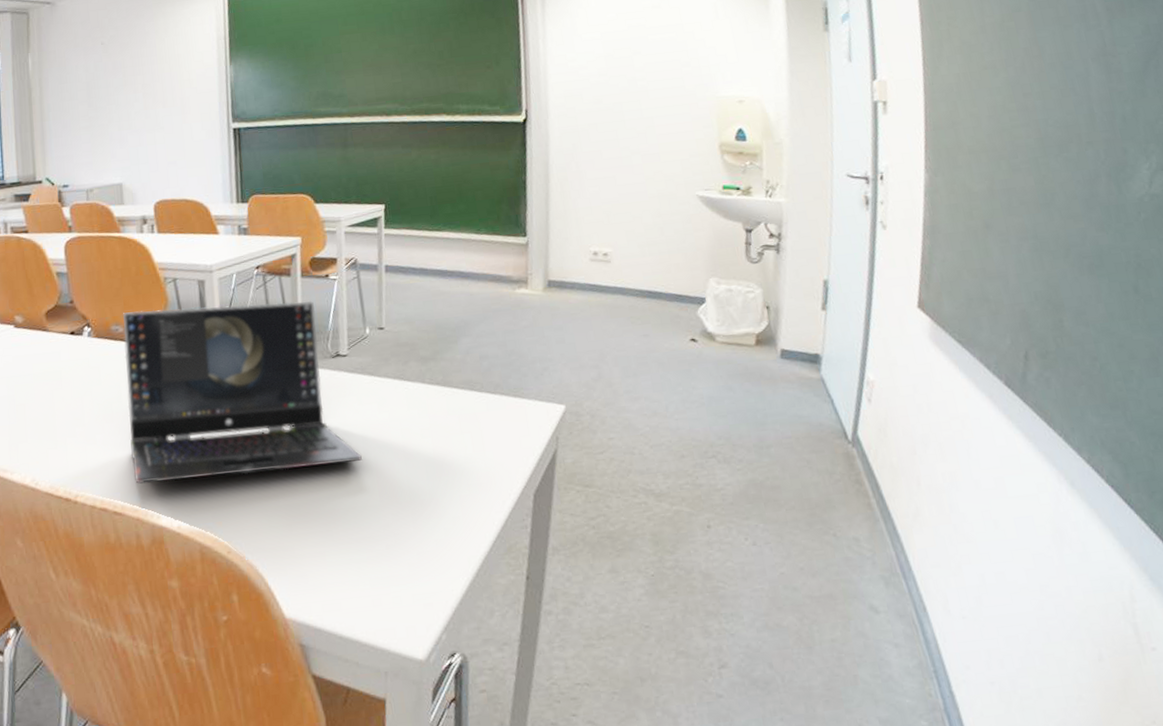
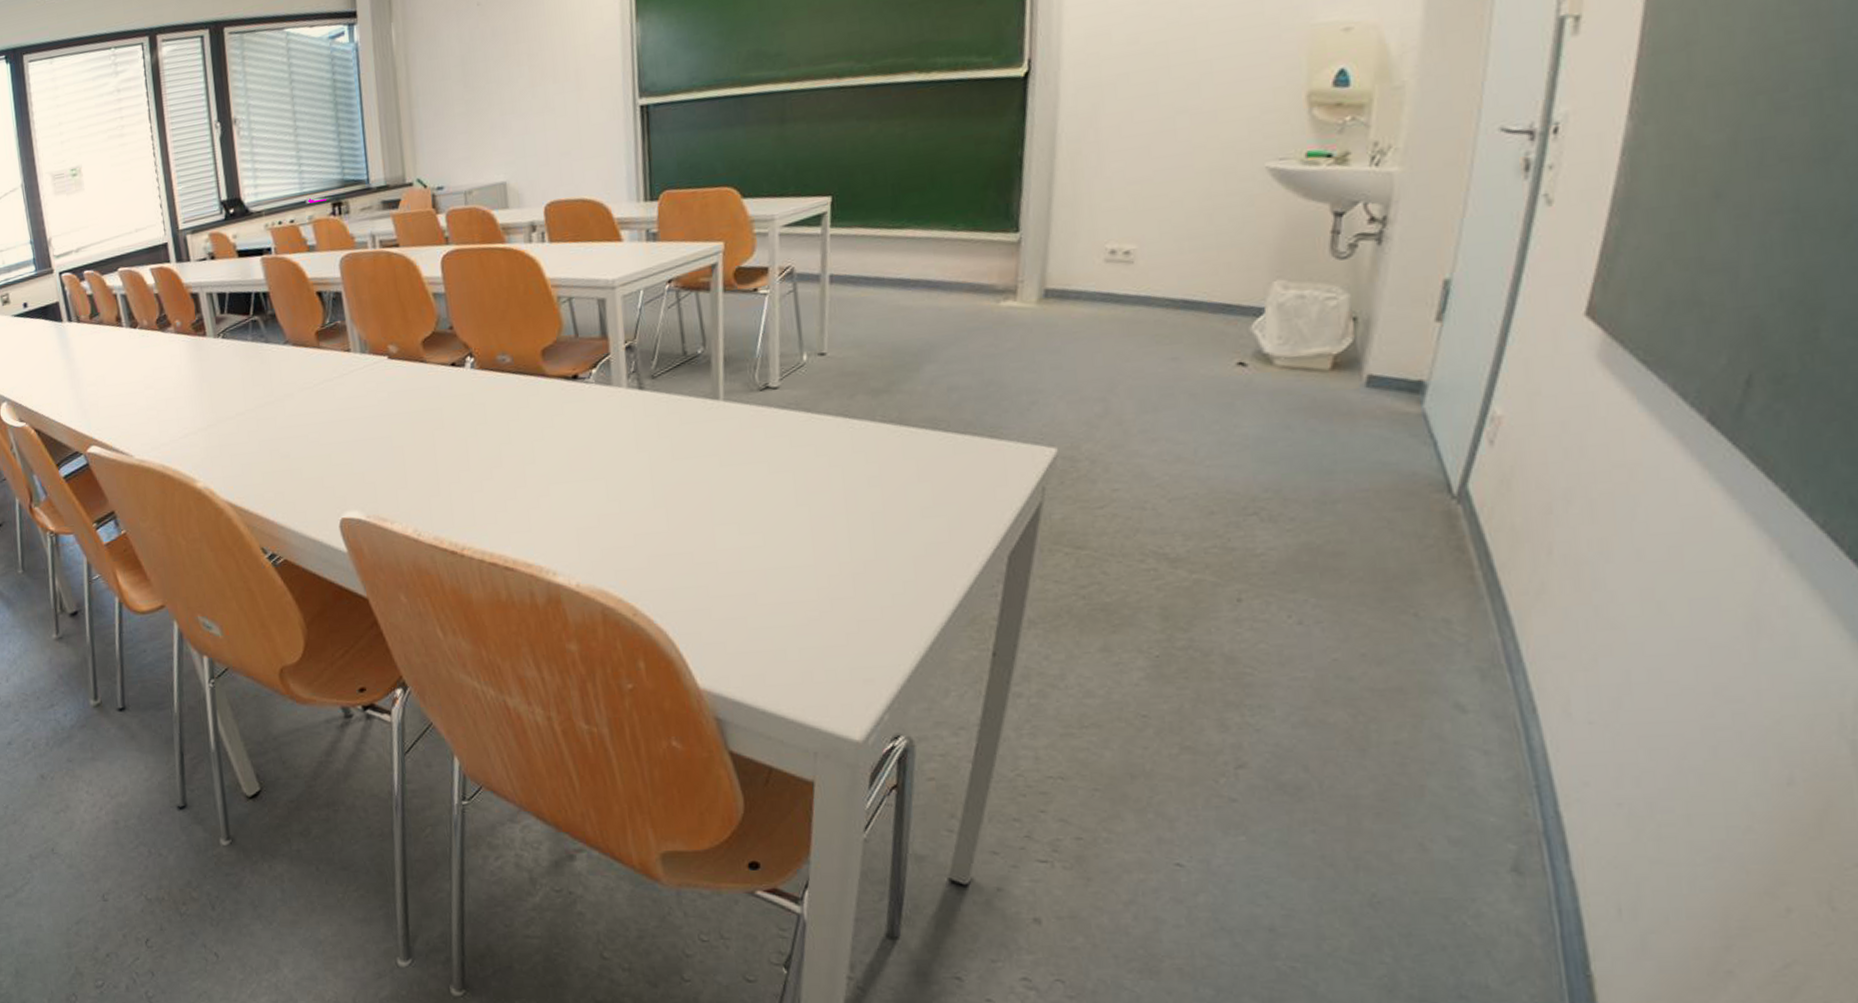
laptop computer: present [122,300,363,484] -> none [509,321,795,536]

